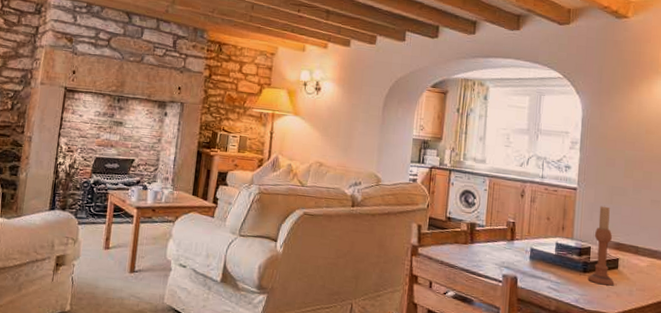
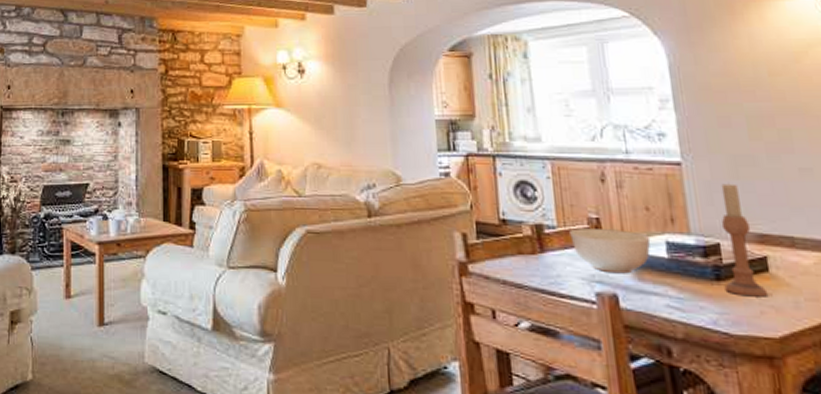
bowl: none [493,228,547,263] -> present [569,228,651,274]

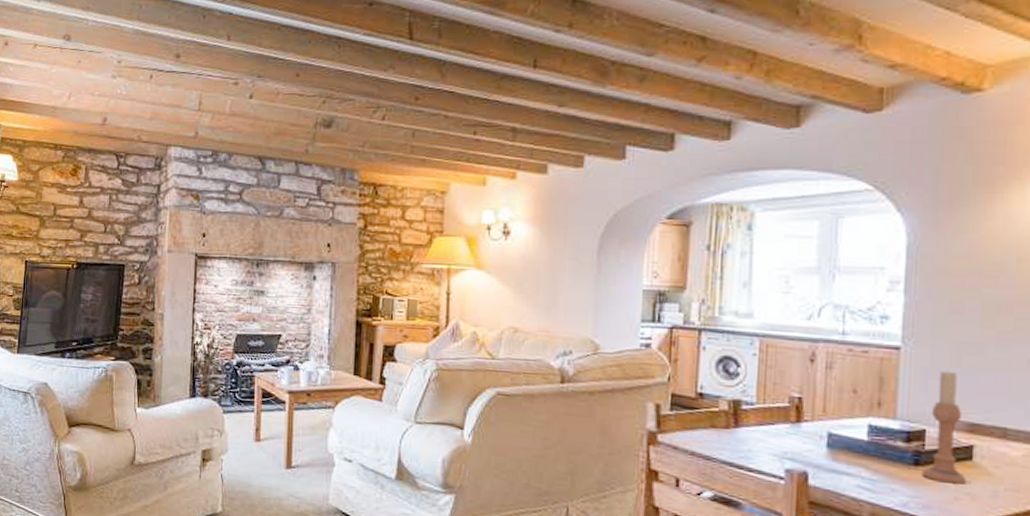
bowl: present [569,228,651,274] -> none [768,406,853,453]

